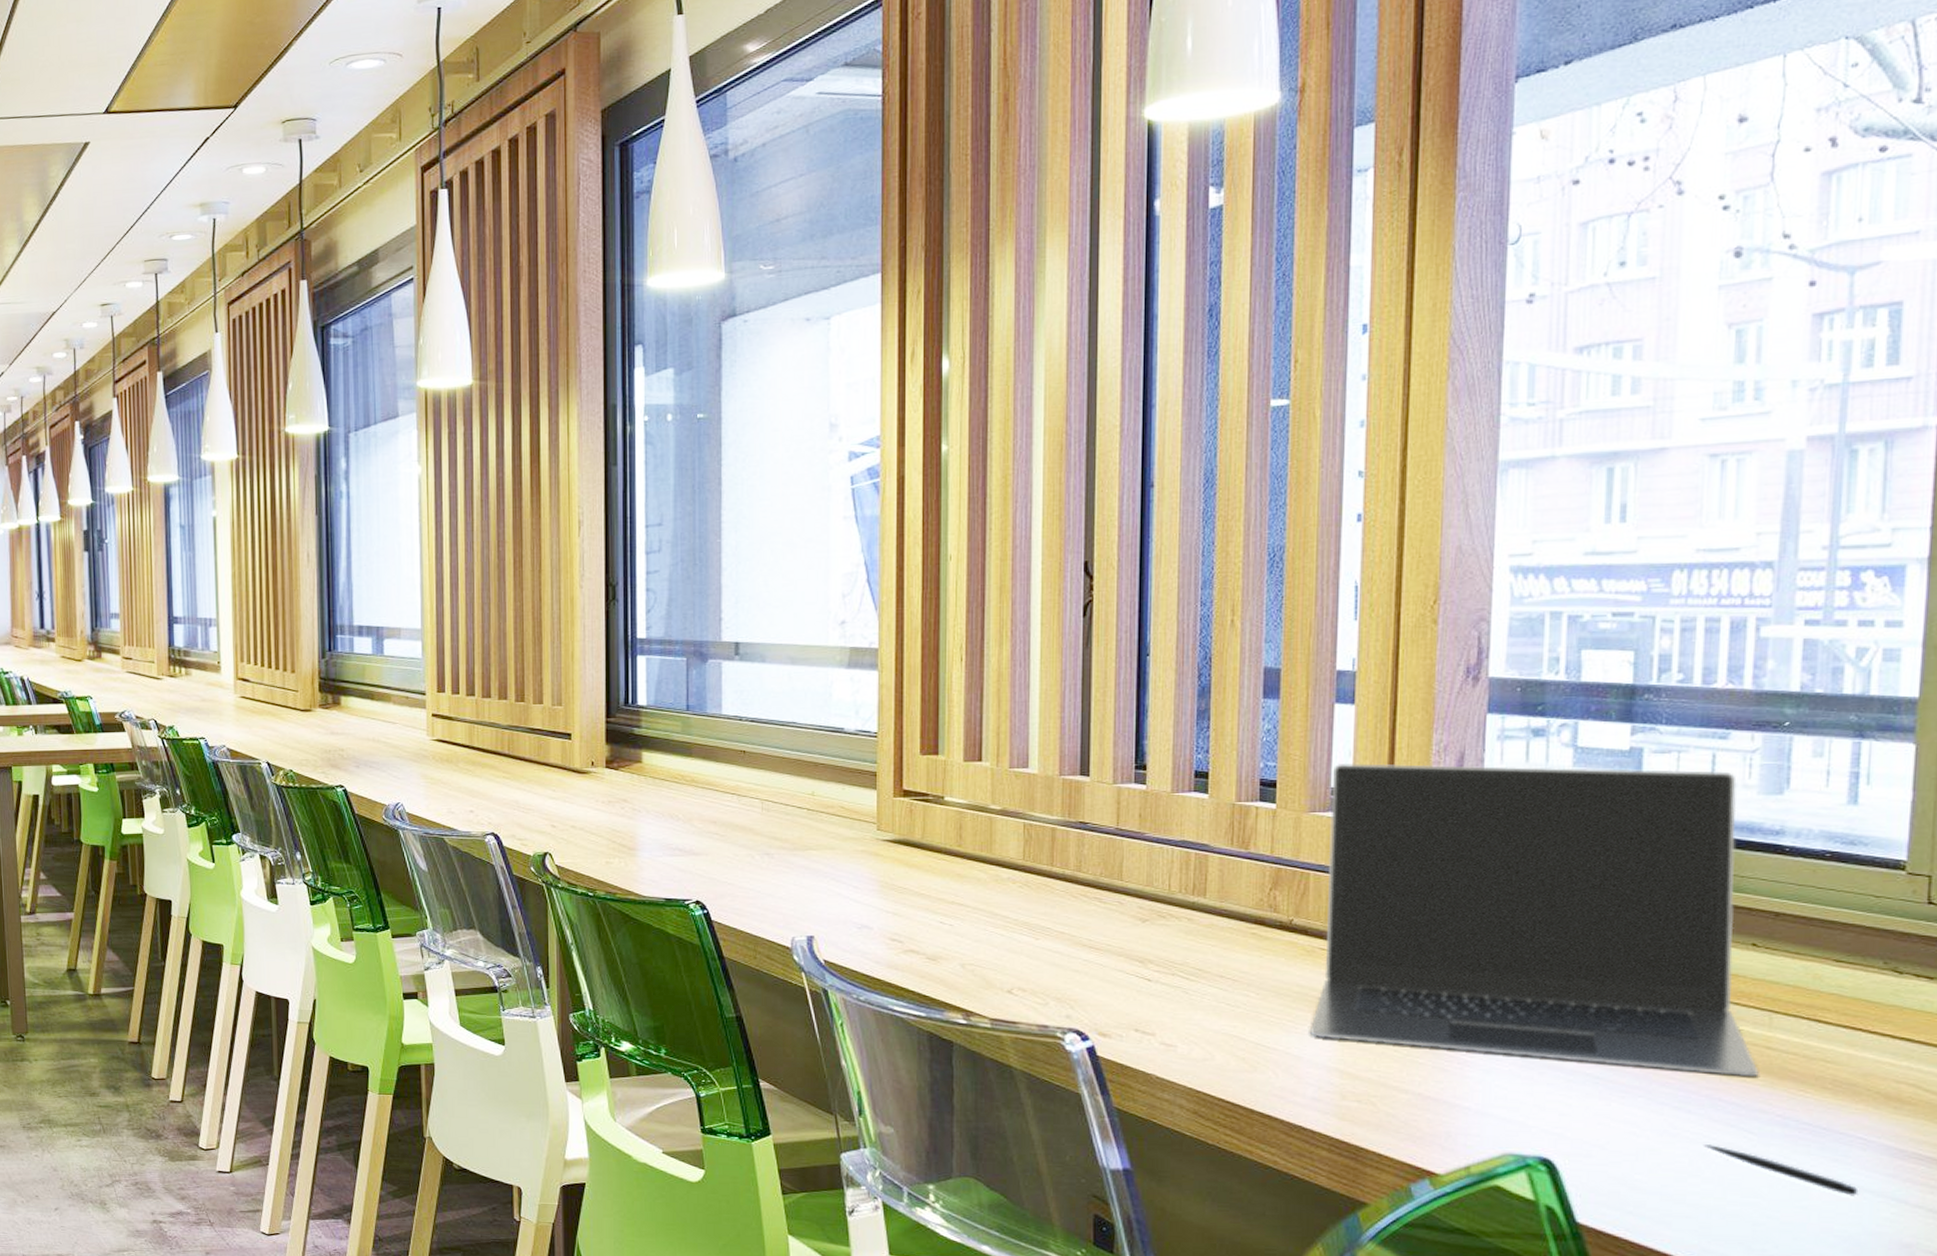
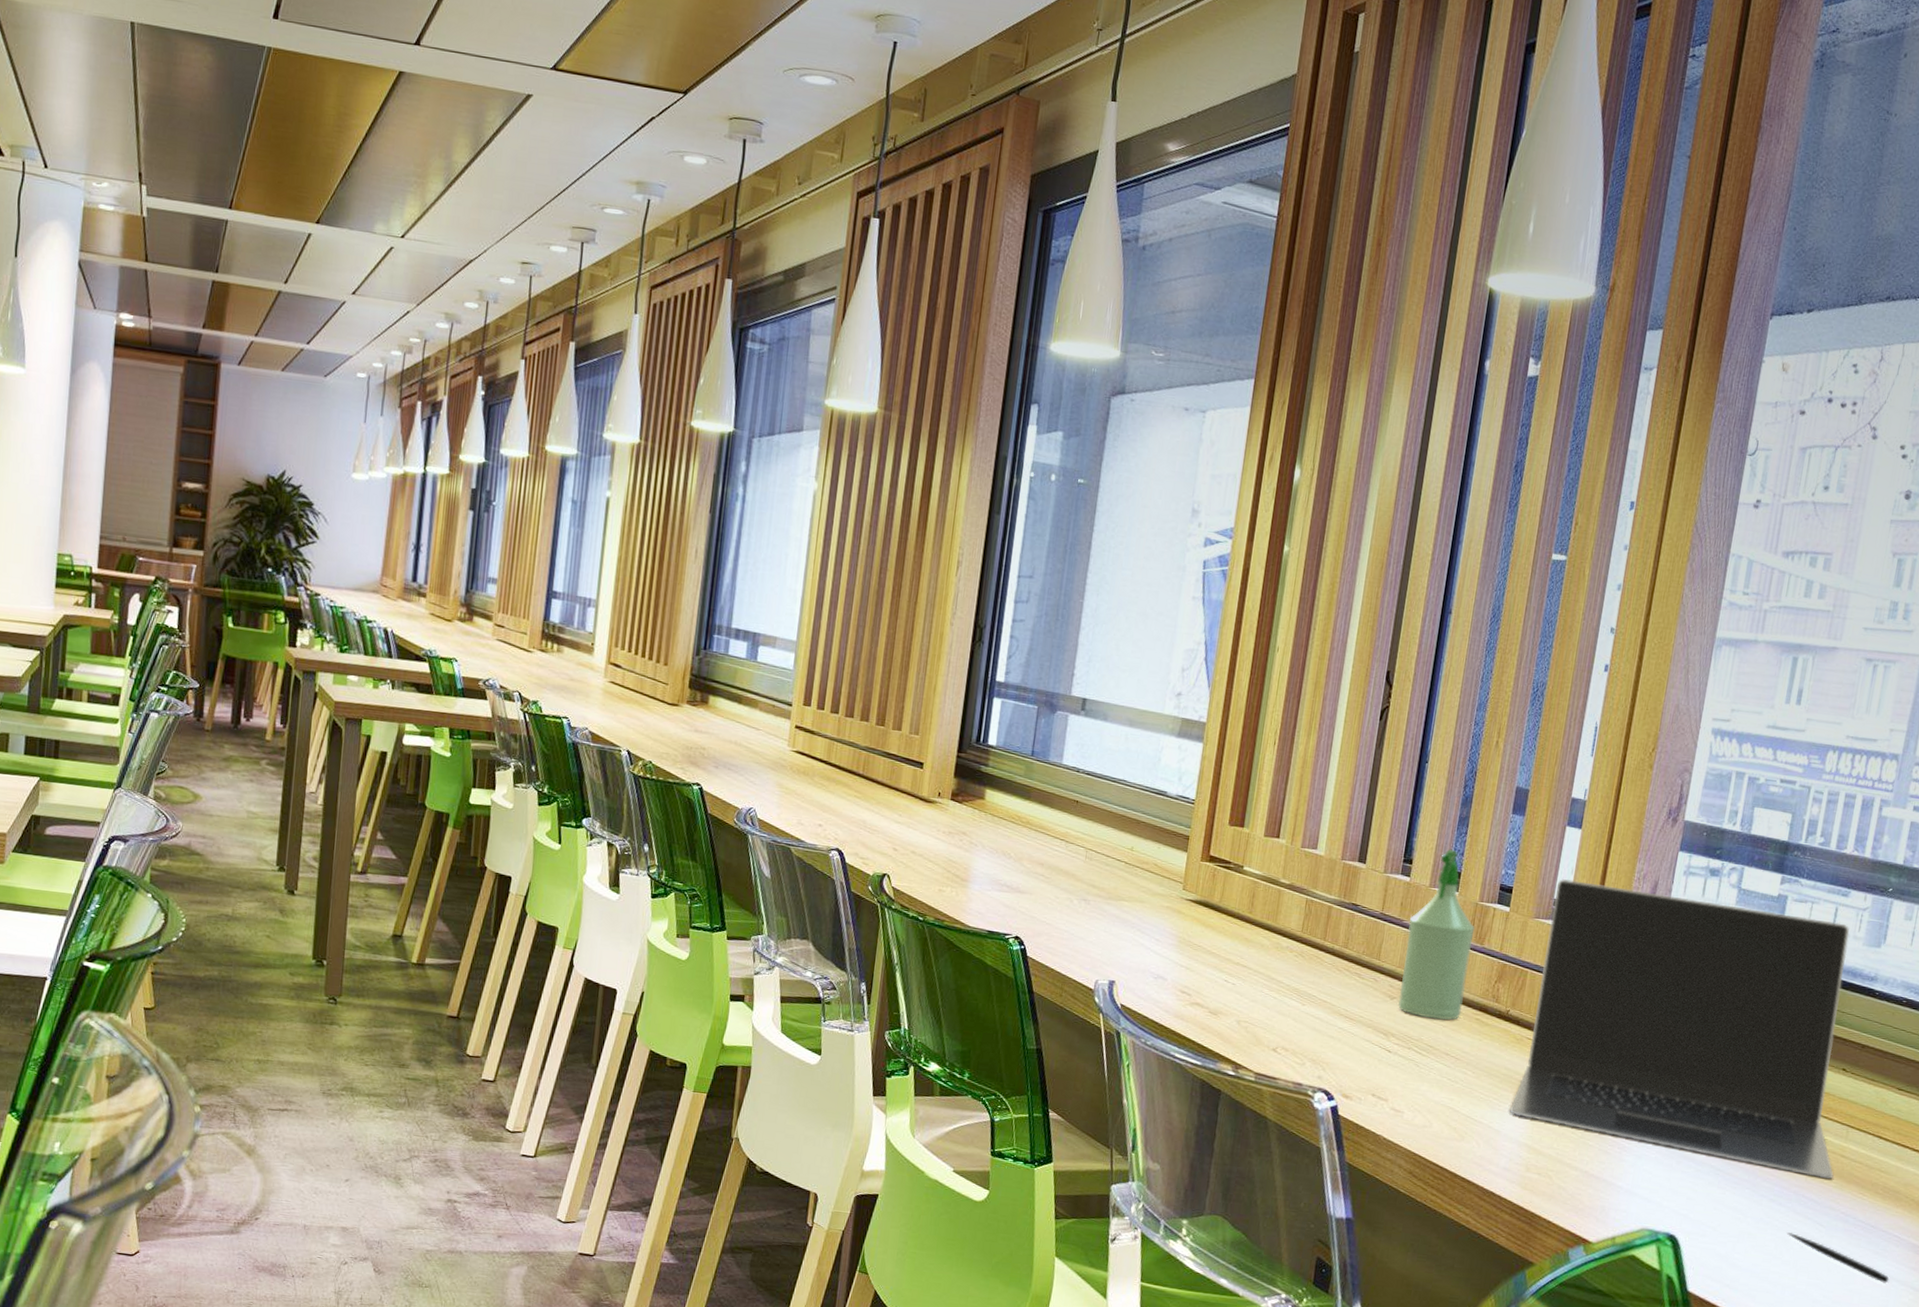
spray bottle: none [1151,748,1235,939] -> present [1397,849,1475,1020]

